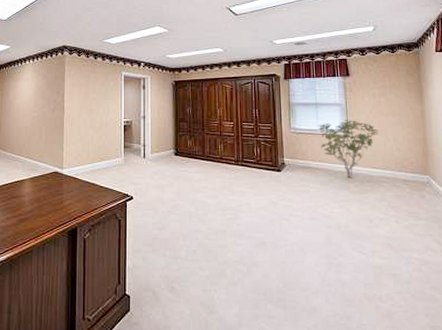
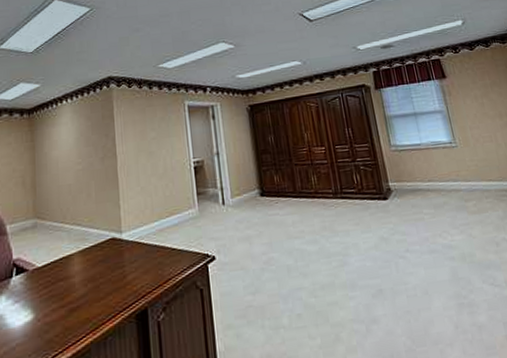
shrub: present [318,120,379,179] -> none [421,127,489,197]

